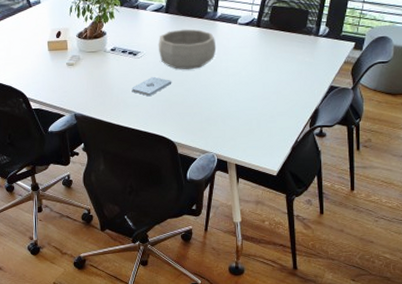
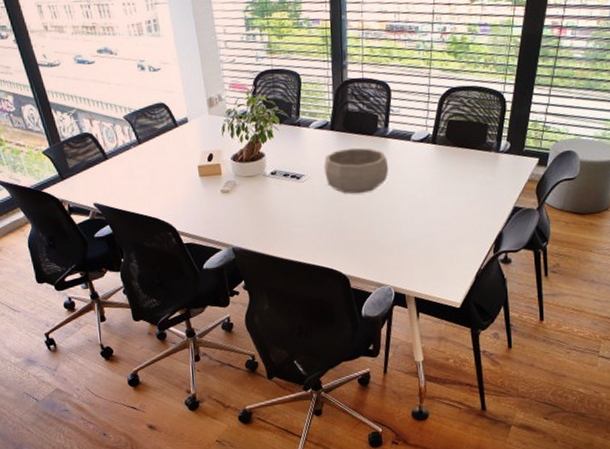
notepad: present [132,76,172,97] -> none [296,202,341,225]

